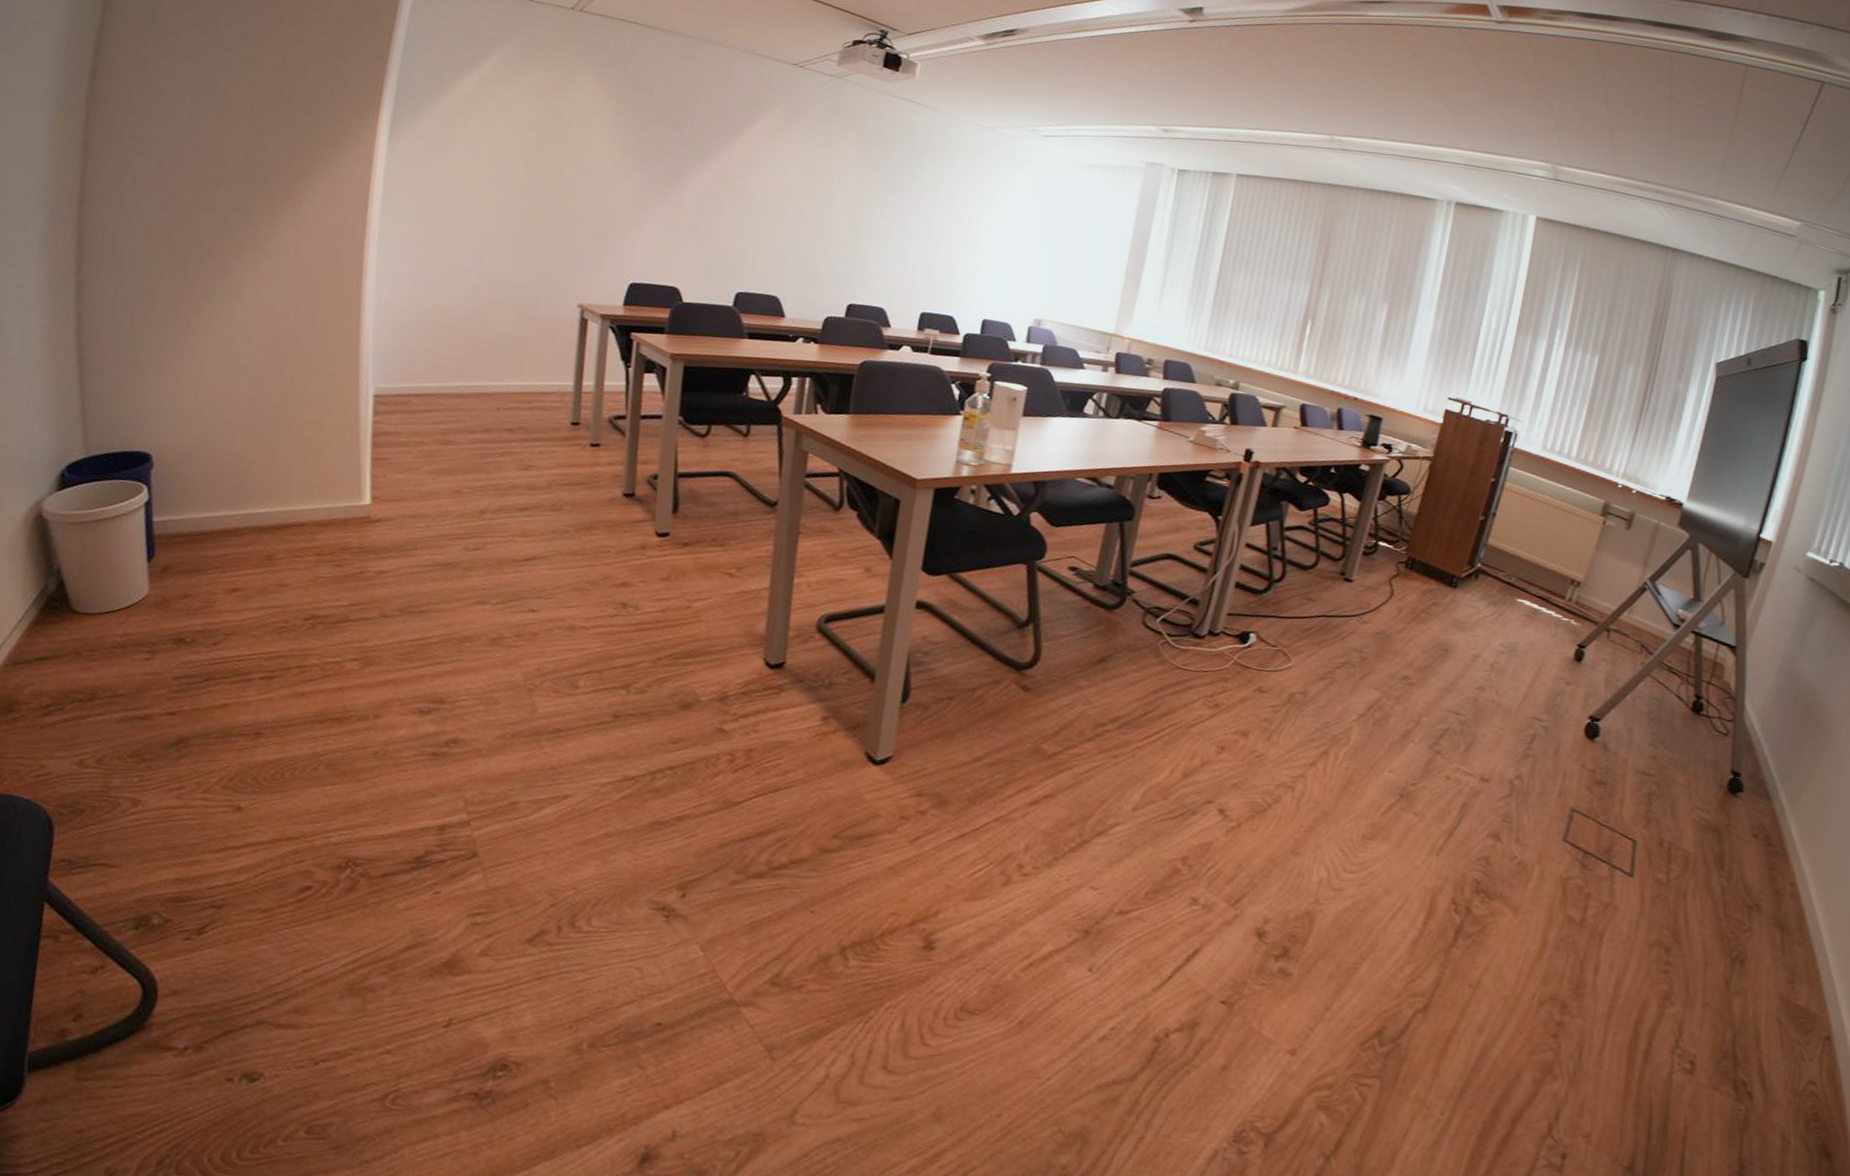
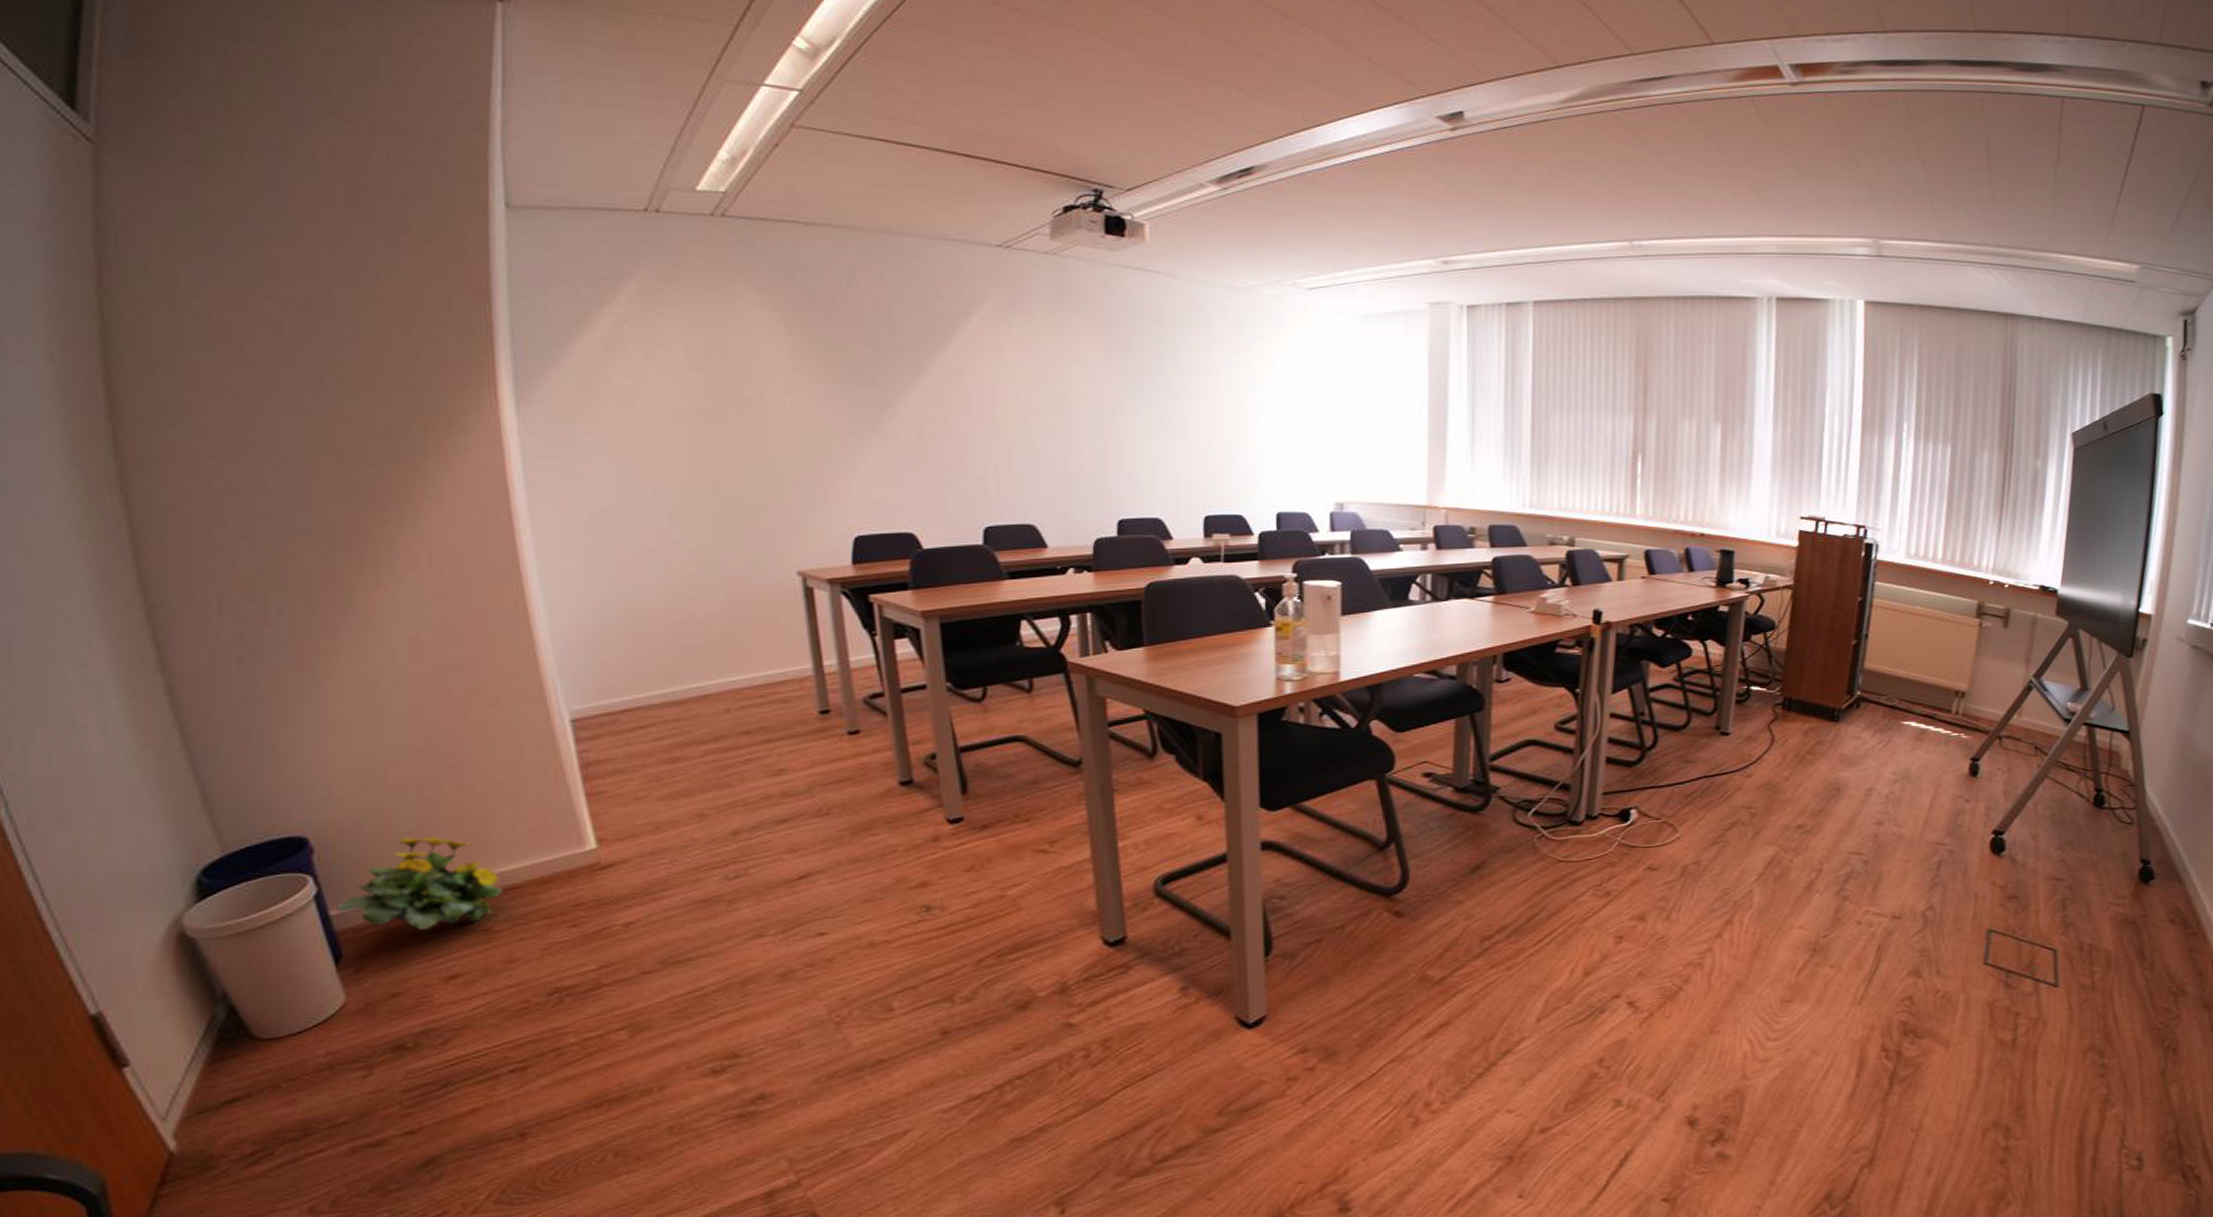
flowering plant: none [159,467,289,548] -> present [336,836,503,931]

